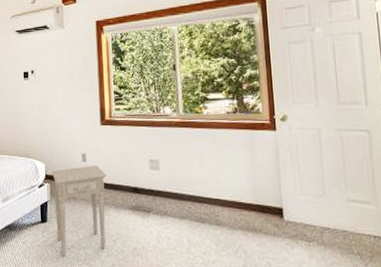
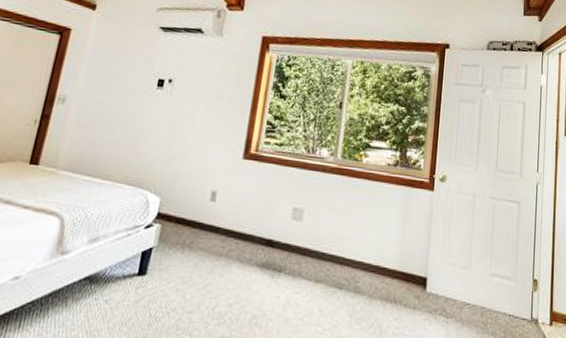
nightstand: present [51,165,107,258] -> none [154,207,238,325]

